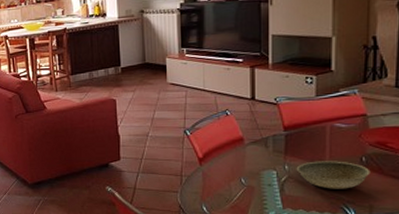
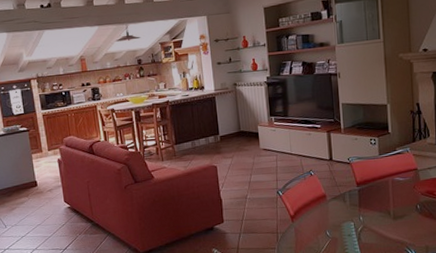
bowl: present [296,161,371,189] -> none [368,209,424,235]

